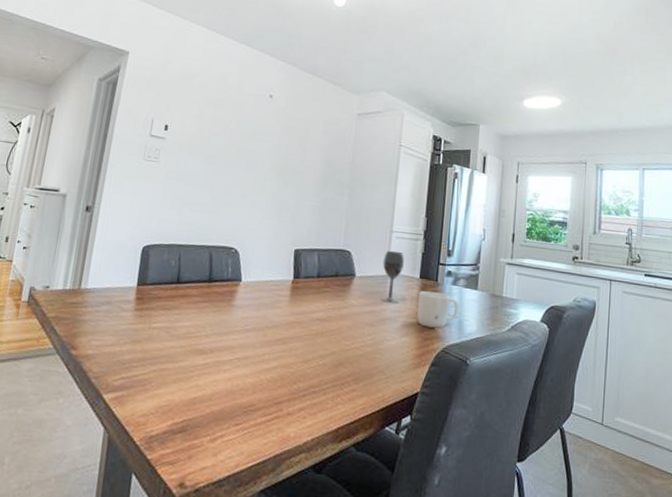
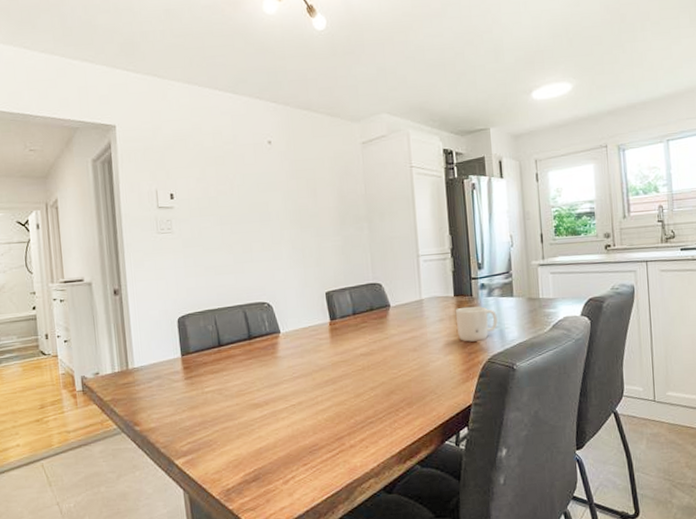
wine glass: present [380,250,405,305] -> none [415,274,438,327]

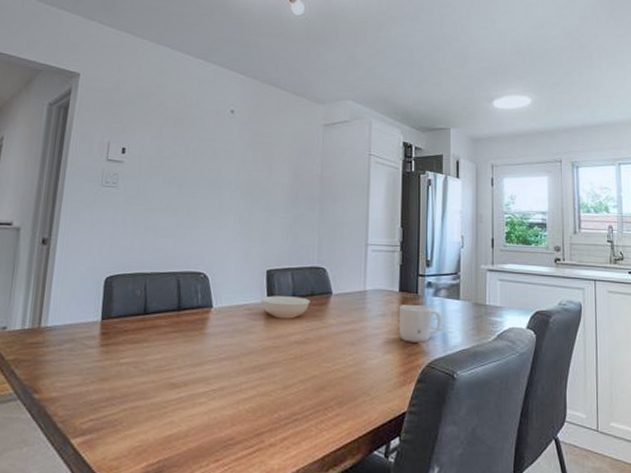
bowl: none [324,313,371,336] -> present [261,295,310,319]

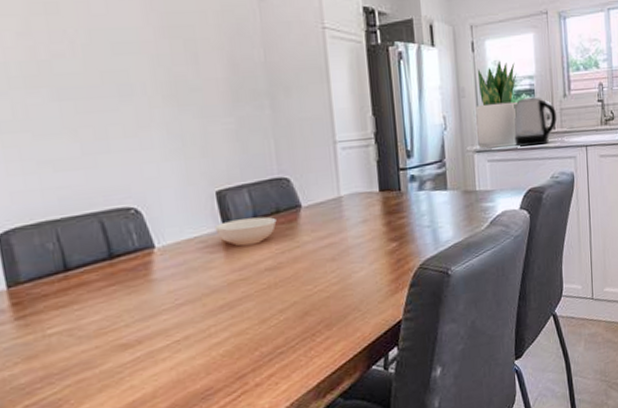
mug: present [398,304,441,343] -> none [380,202,430,246]
planter: none [491,196,531,270] -> present [475,61,518,149]
kettle: none [525,229,567,273] -> present [514,97,557,147]

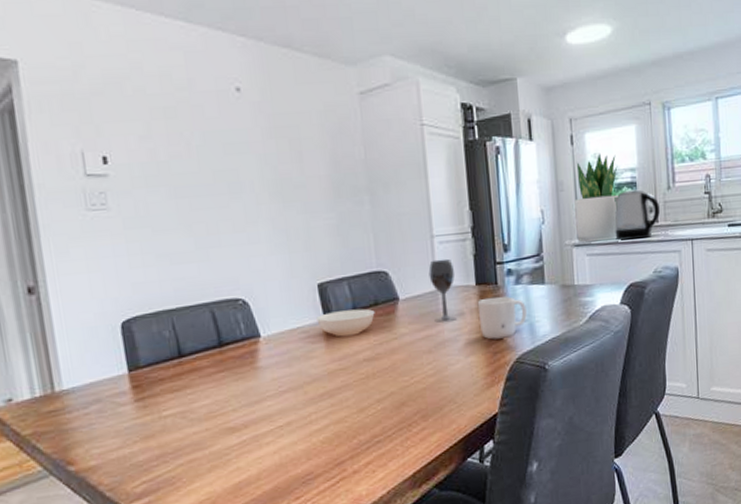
wine glass: none [331,165,360,231] -> present [428,258,457,324]
mug: none [380,202,430,246] -> present [477,296,527,340]

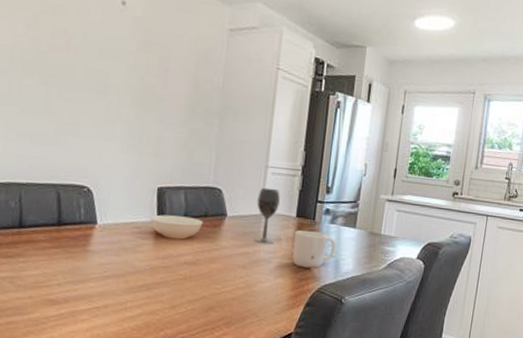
planter: present [574,154,618,243] -> none [391,126,437,202]
kettle: present [614,189,661,241] -> none [423,162,467,207]

